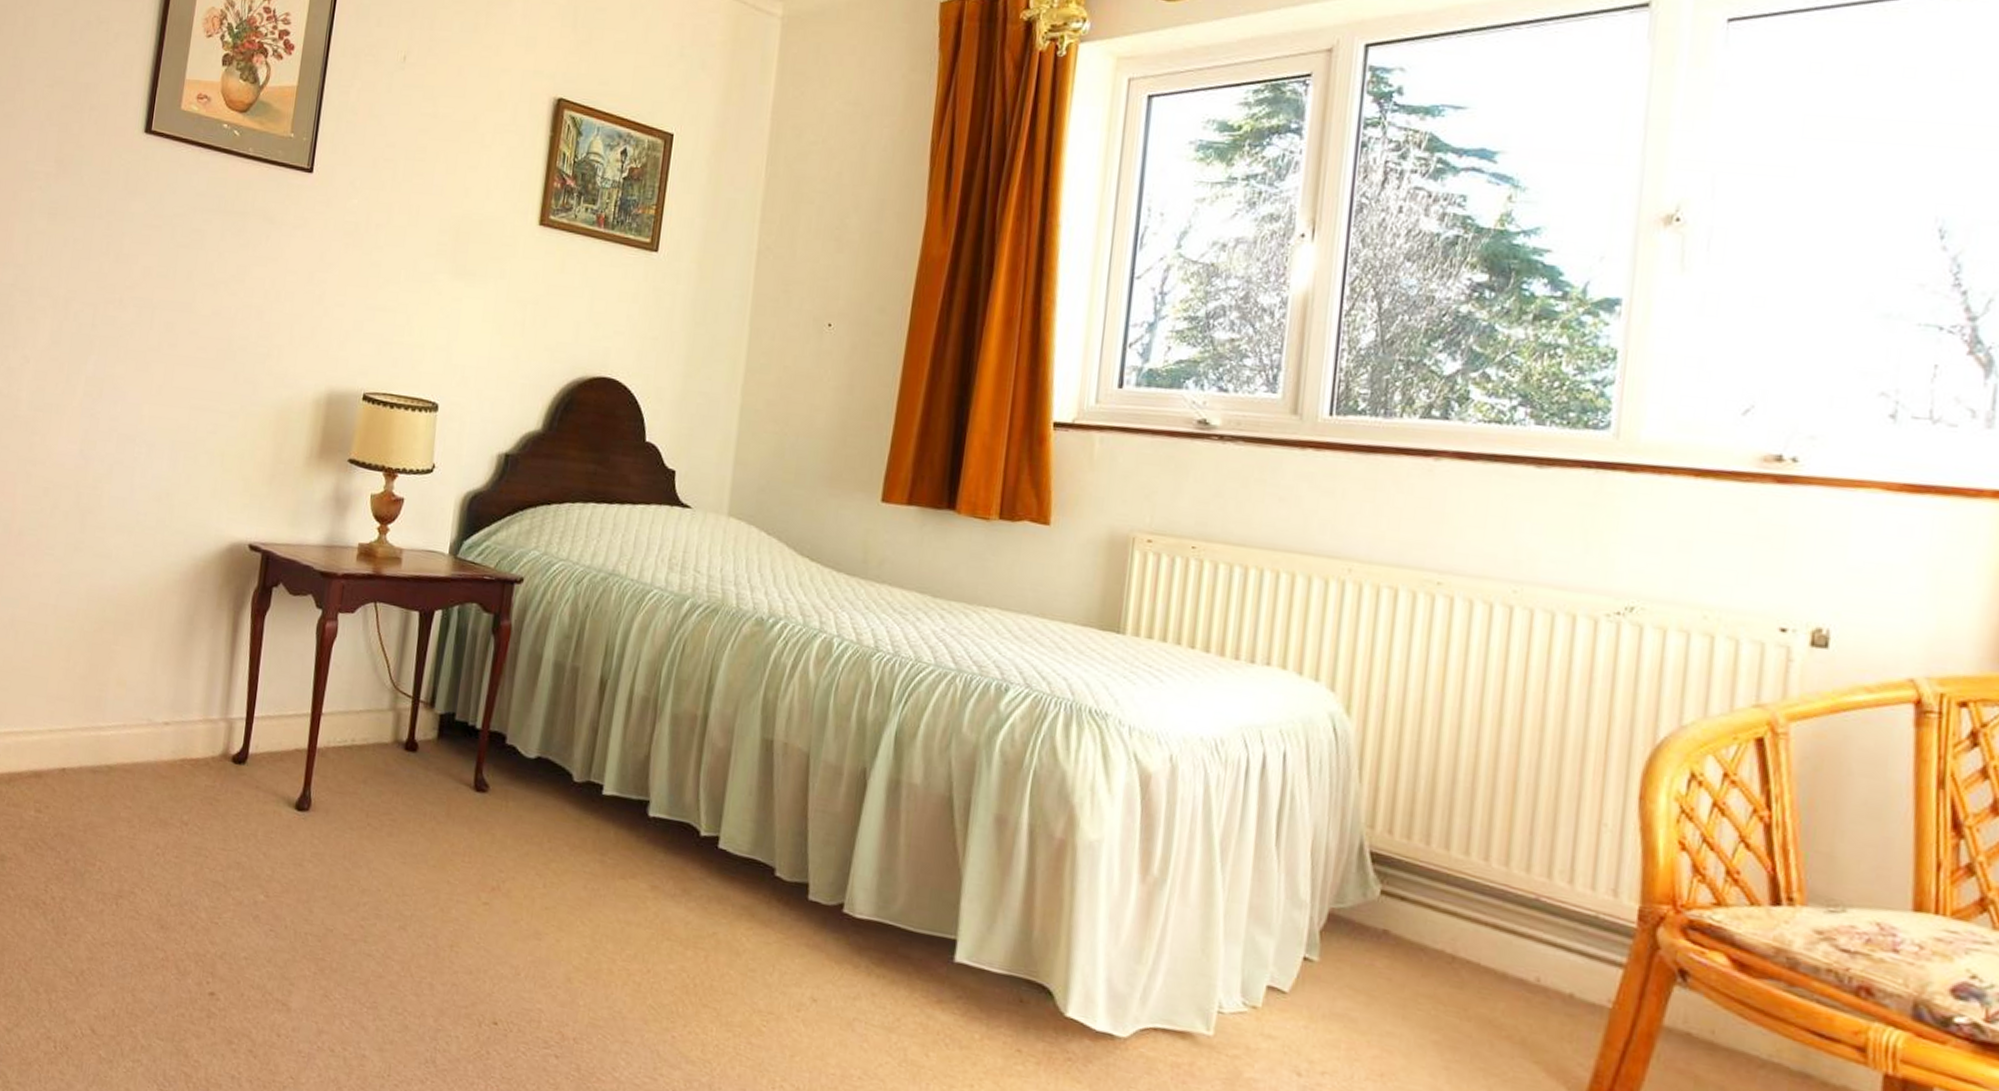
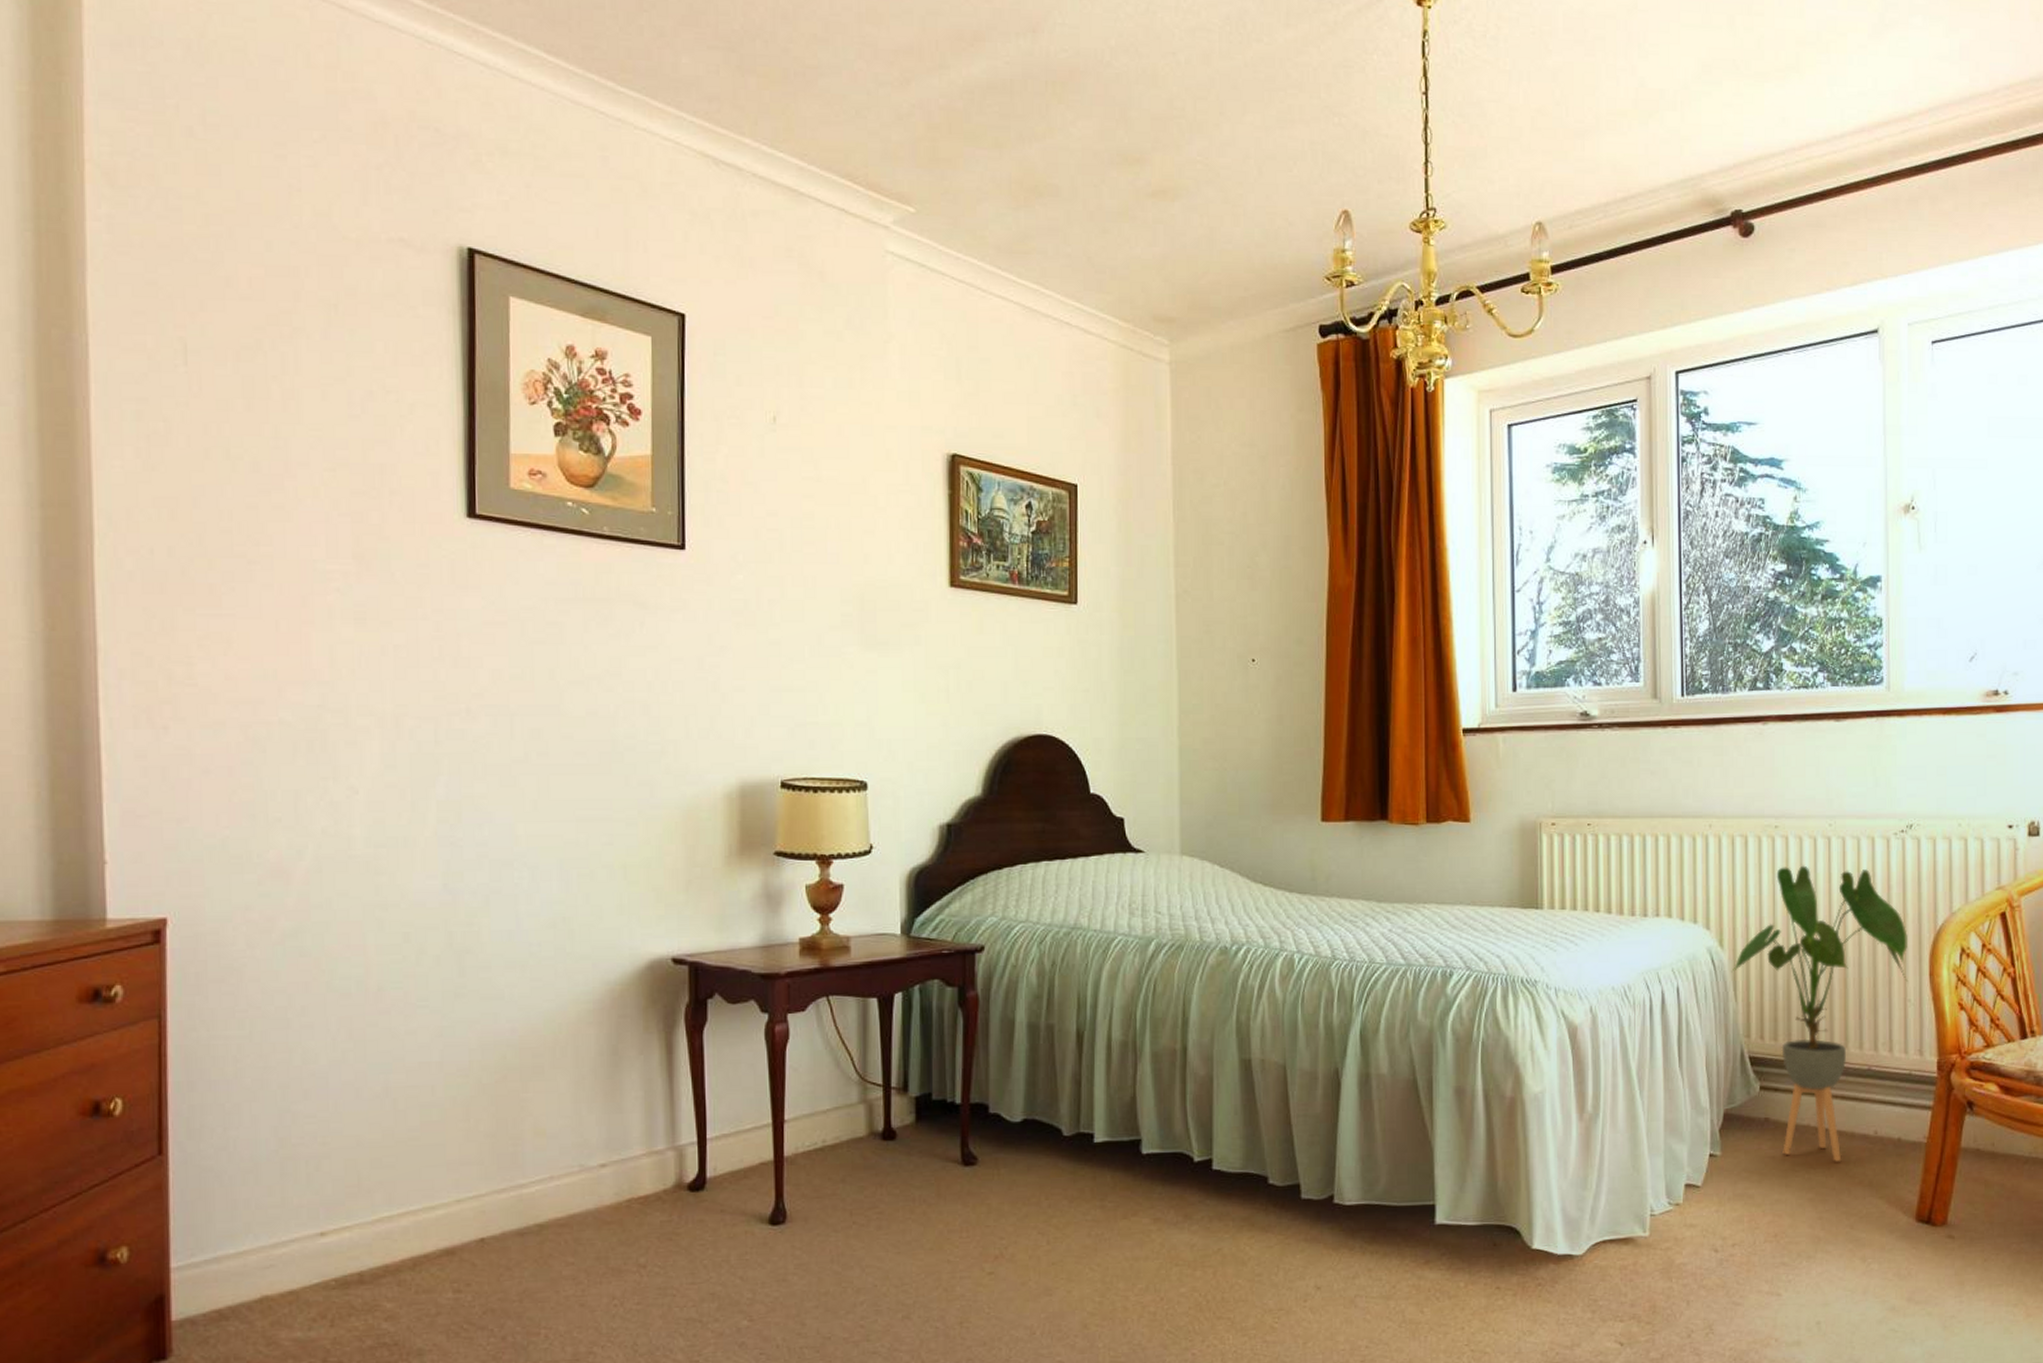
house plant: none [1358,632,1612,1005] -> present [1731,865,1909,1162]

